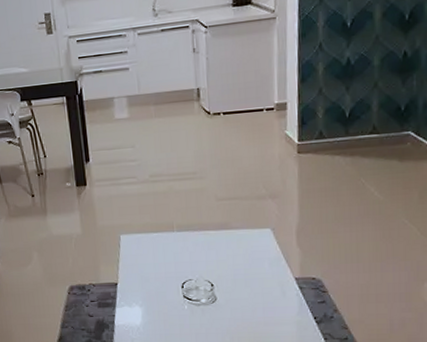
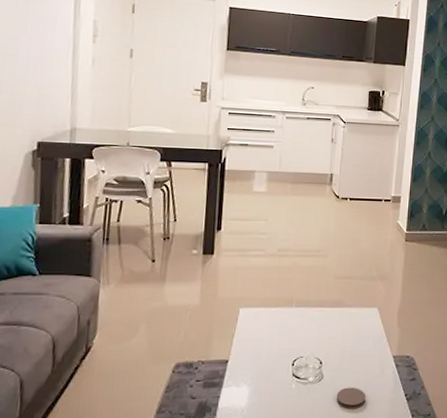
coaster: none [233,309,268,330] -> present [336,387,366,409]

